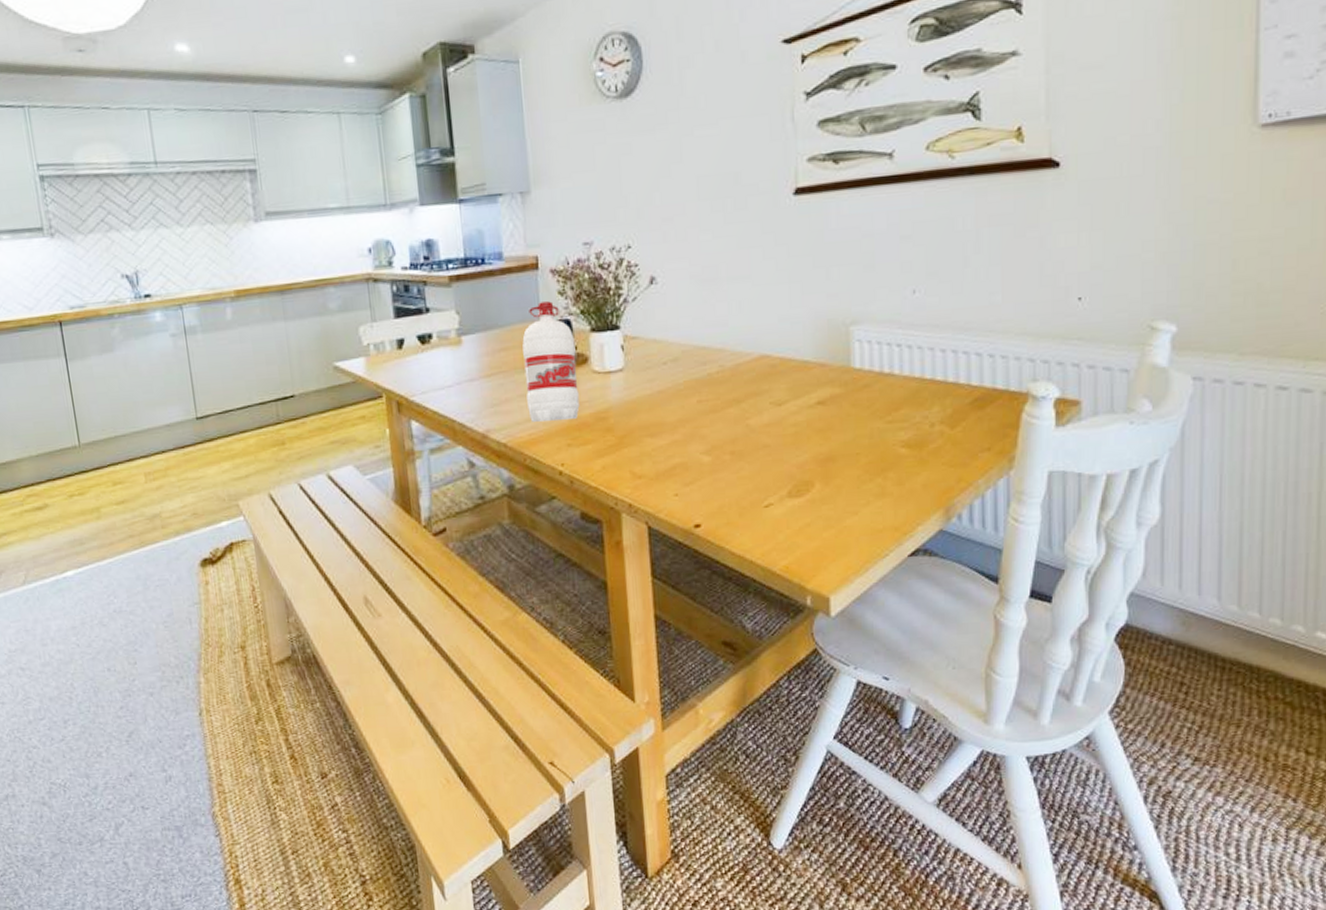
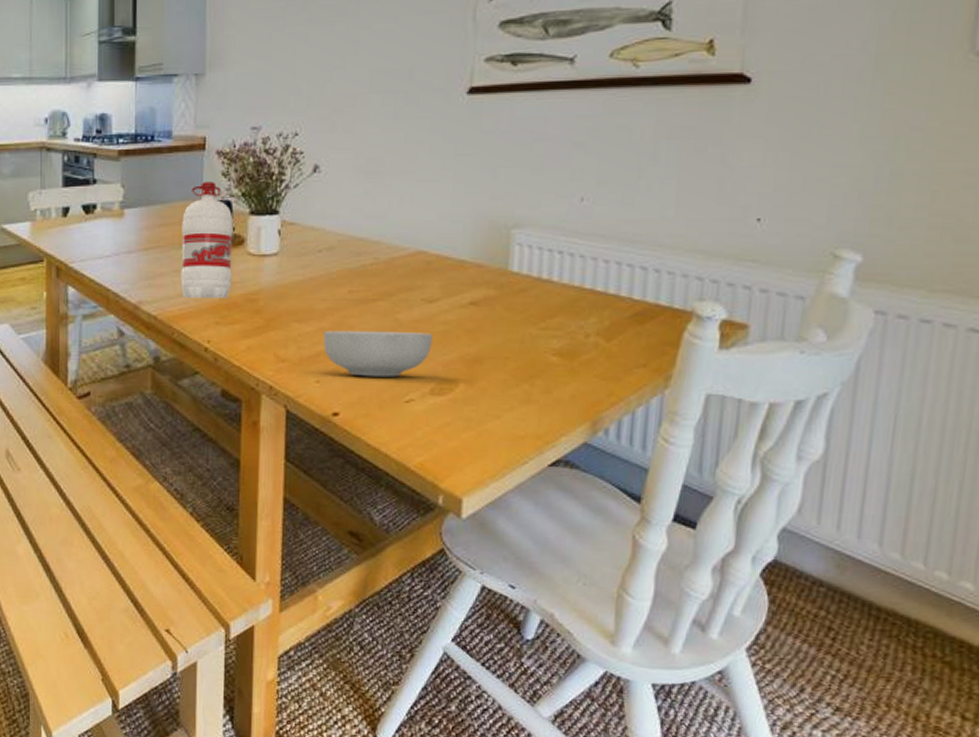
cereal bowl: none [676,436,785,486] -> present [323,330,433,377]

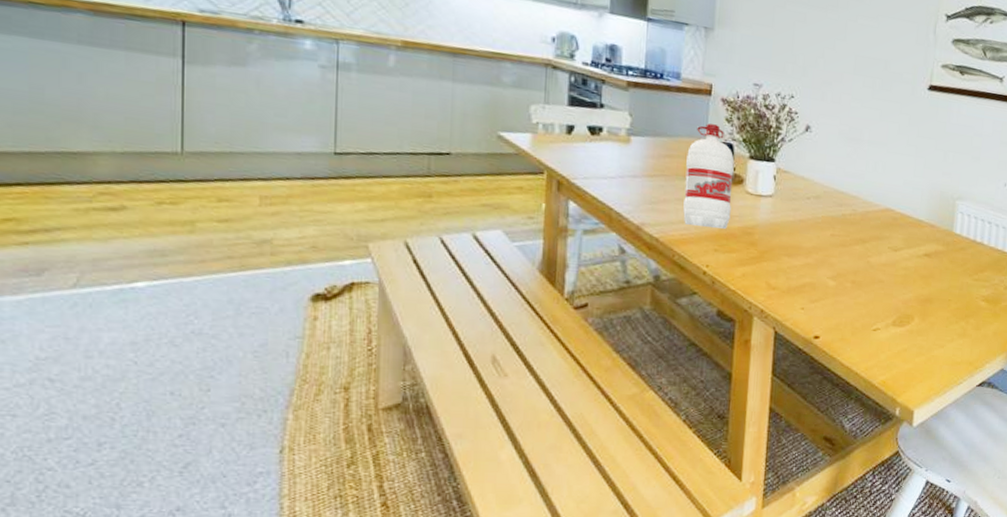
cereal bowl: present [323,330,433,377] -> none [808,266,896,310]

